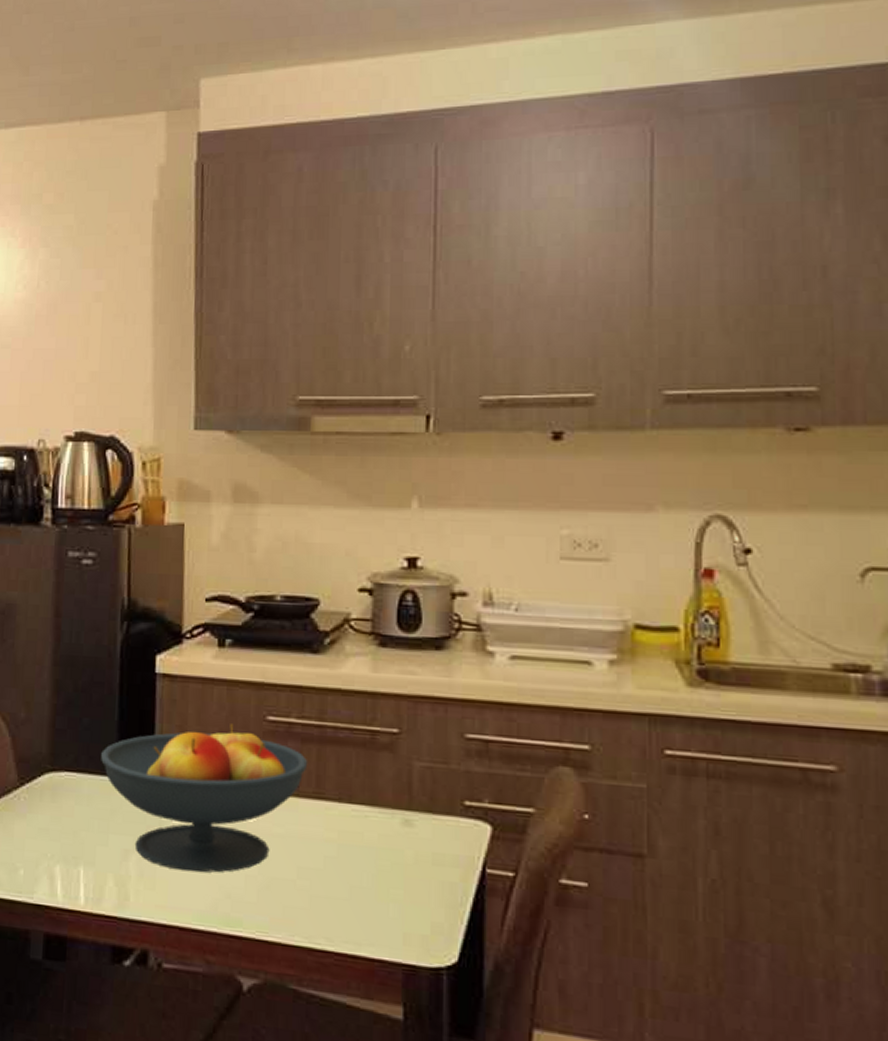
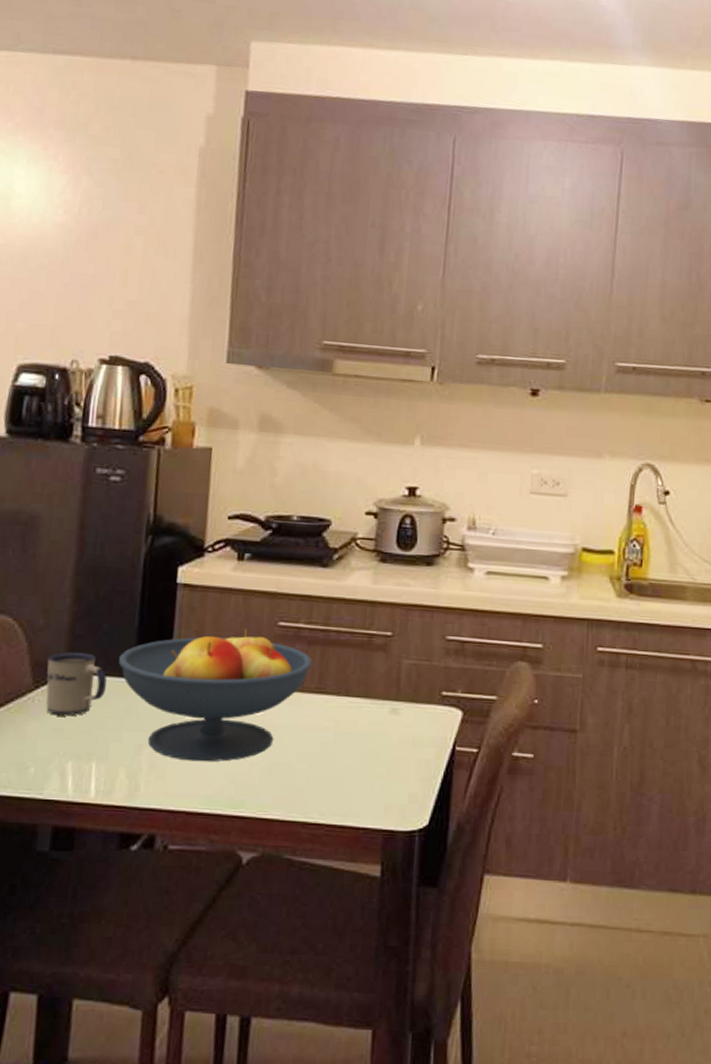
mug: none [30,747,90,816] -> present [46,651,107,716]

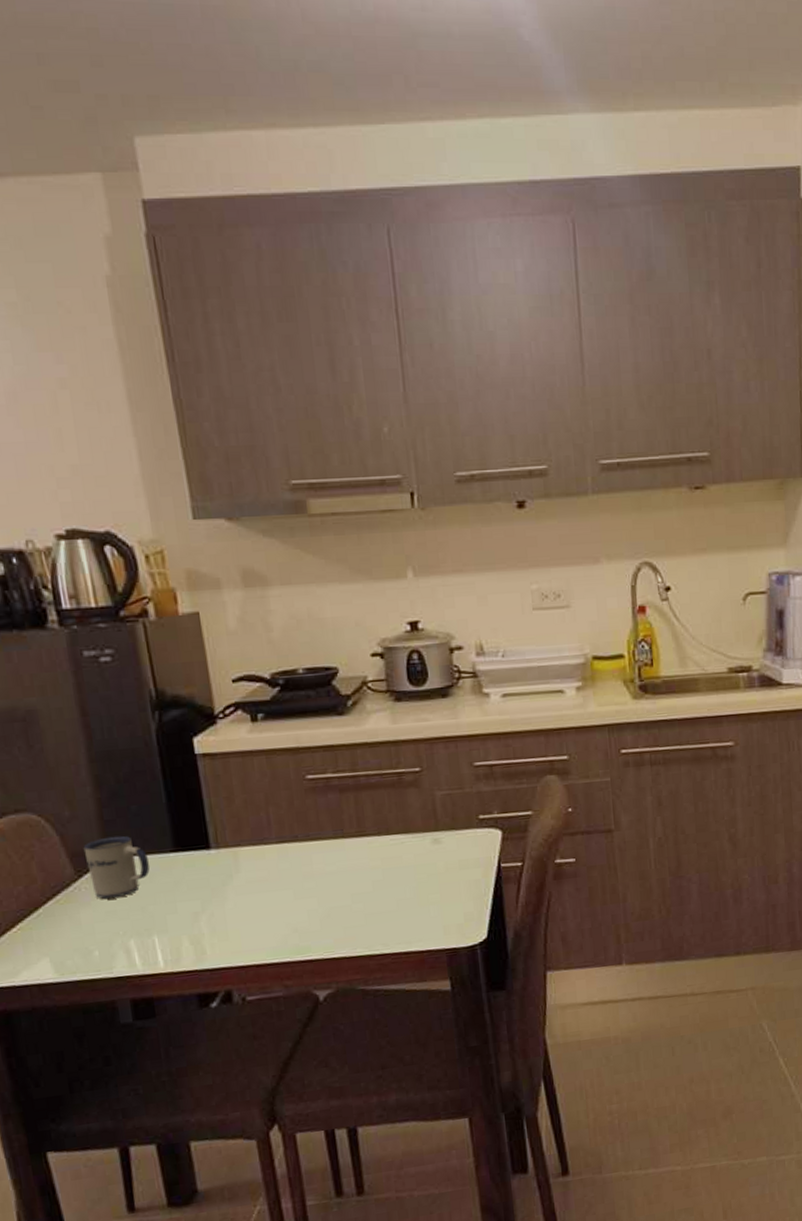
fruit bowl: present [119,629,313,762] -> none [155,787,348,920]

